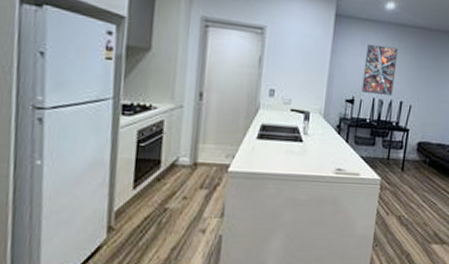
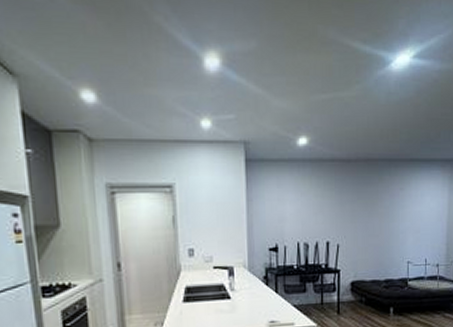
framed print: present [361,43,399,95] -> none [283,185,318,238]

